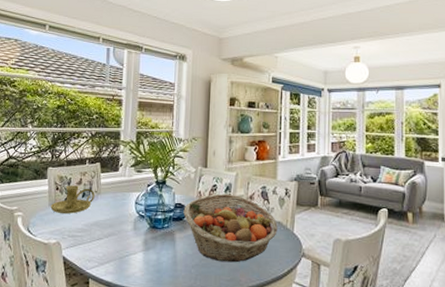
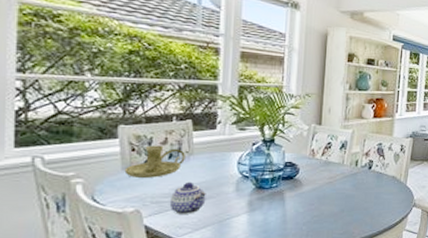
teapot: none [81,218,110,249] -> present [169,182,206,214]
fruit basket: present [183,193,278,263] -> none [294,151,392,217]

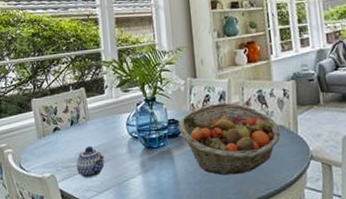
candle holder: present [124,145,185,178] -> none [39,114,84,145]
fruit basket: none [294,151,392,217] -> present [178,102,281,176]

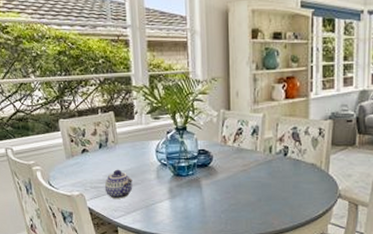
fruit basket: present [178,102,281,176] -> none [208,137,311,207]

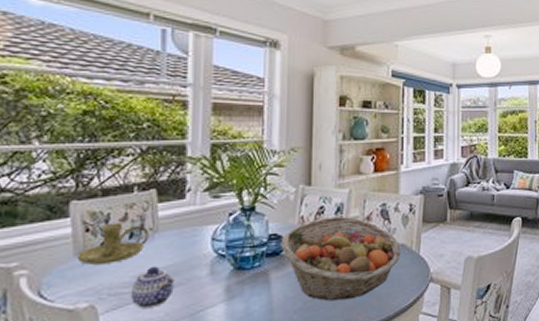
candle holder: none [68,136,112,165] -> present [76,223,149,265]
fruit basket: none [208,137,311,207] -> present [280,216,401,301]

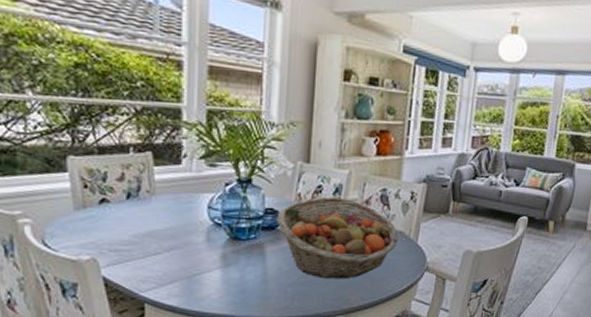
candle holder: present [76,223,149,265] -> none [77,181,146,221]
teapot: present [130,266,174,308] -> none [130,227,172,266]

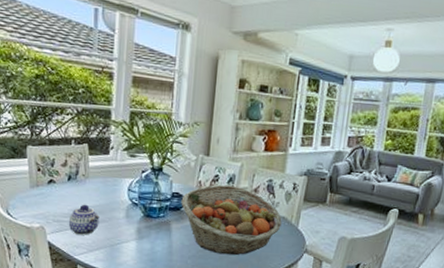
teapot: none [130,227,172,266] -> present [68,204,100,235]

